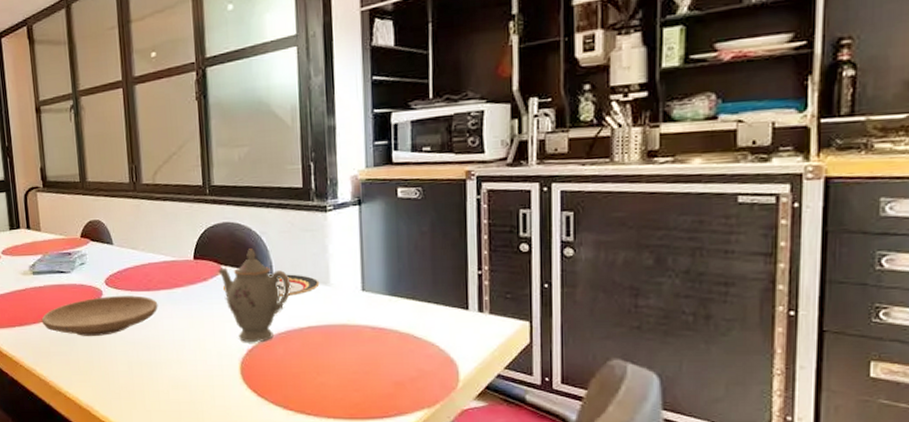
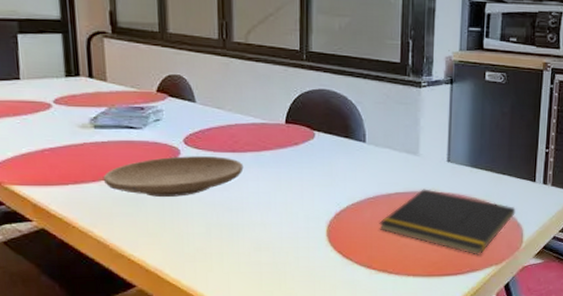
teapot: present [217,249,291,342] -> none [309,117,382,206]
plate: present [222,274,320,297] -> none [314,143,409,165]
notepad: none [293,321,447,396] -> present [379,189,516,255]

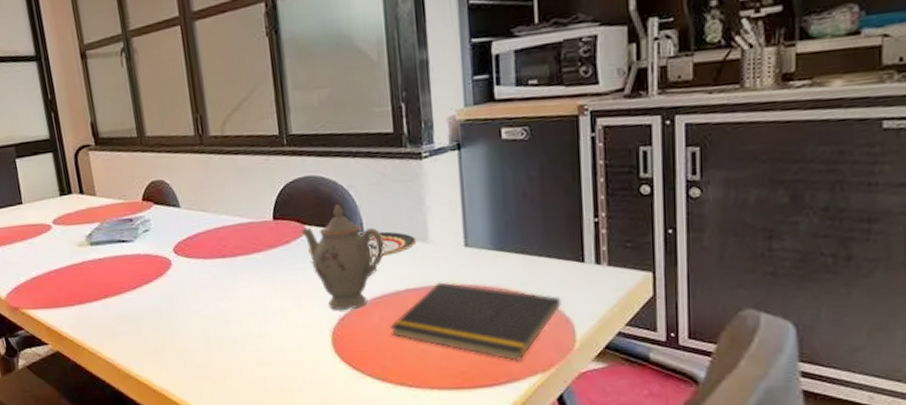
plate: present [103,156,244,197] -> none [103,263,236,312]
teapot: none [309,117,382,206] -> present [300,205,385,310]
plate: none [314,143,409,165] -> present [307,231,417,258]

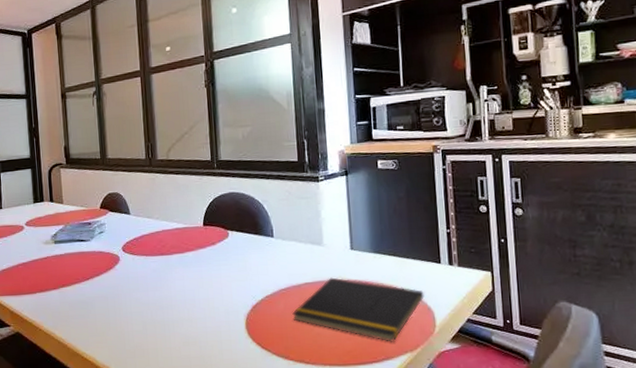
teapot: present [300,205,385,310] -> none [224,215,290,299]
plate: present [307,231,417,258] -> none [229,236,314,258]

